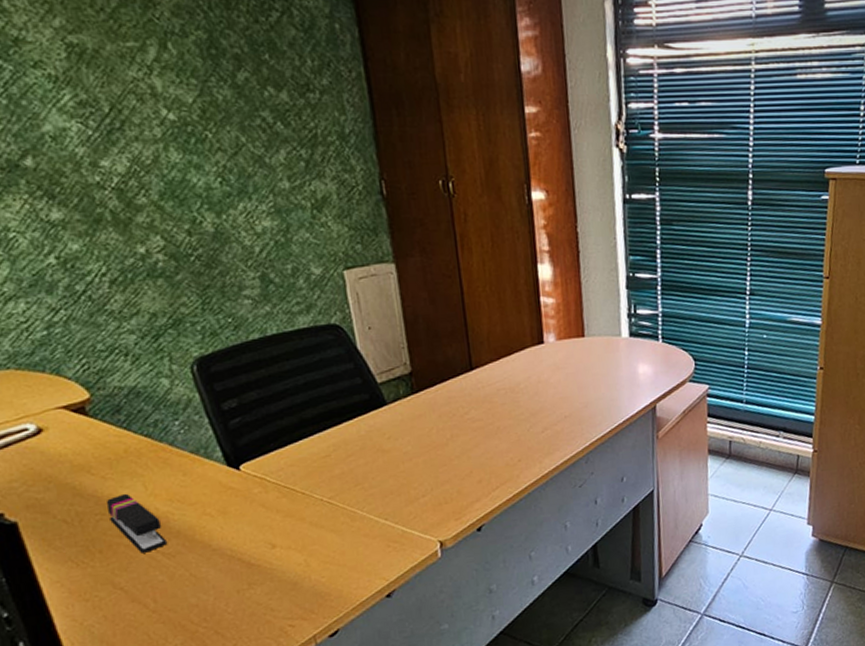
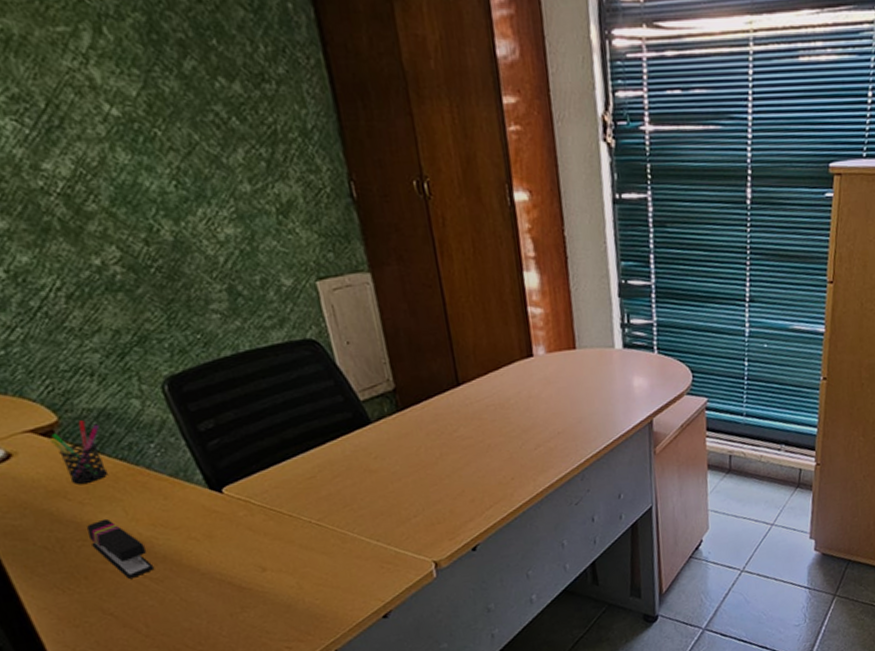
pen holder: none [79,398,133,459] -> present [48,420,109,484]

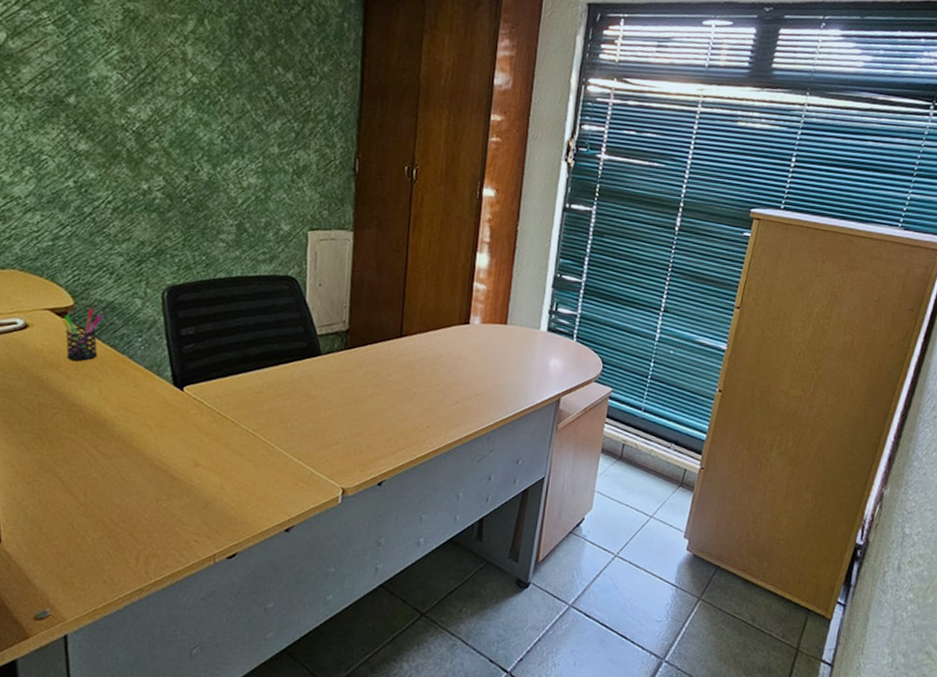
stapler: present [87,518,155,579] -> none [64,393,108,450]

